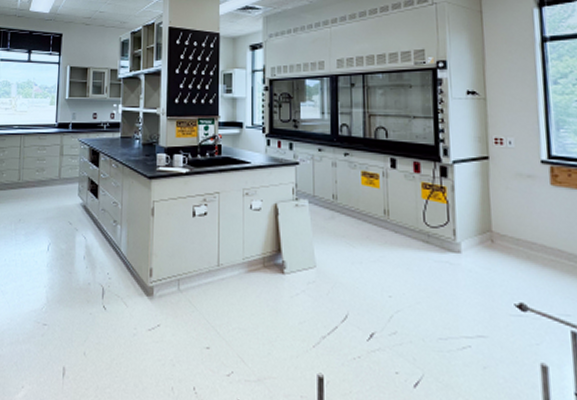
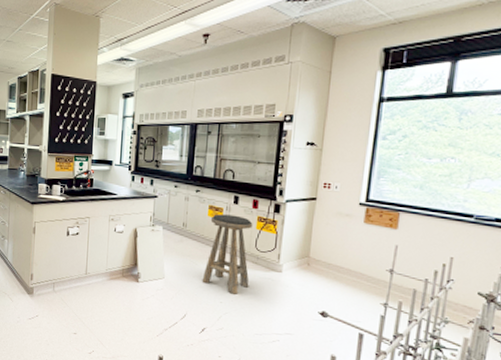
stool: none [363,181,423,285] -> present [202,214,253,294]

